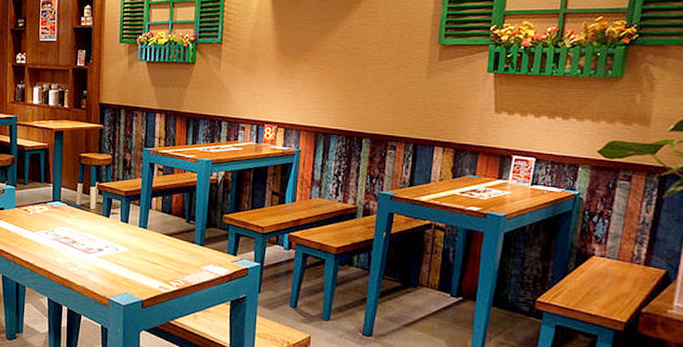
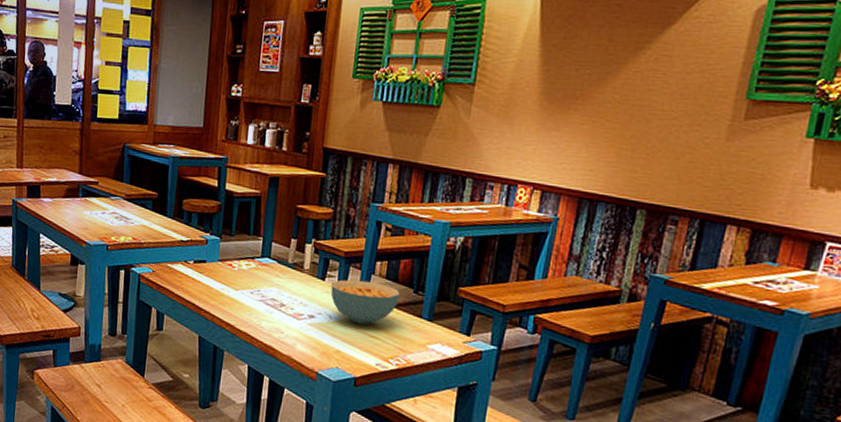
cereal bowl: none [115,215,175,254] -> present [330,279,400,325]

